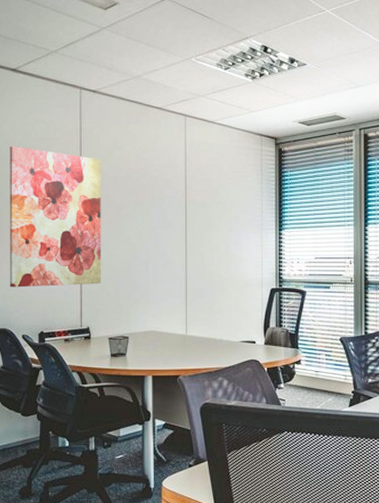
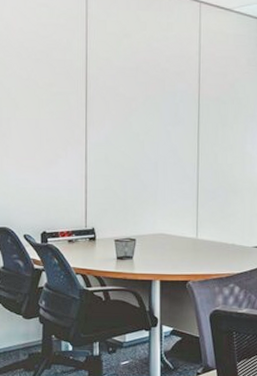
wall art: present [9,145,101,288] -> none [10,31,109,185]

